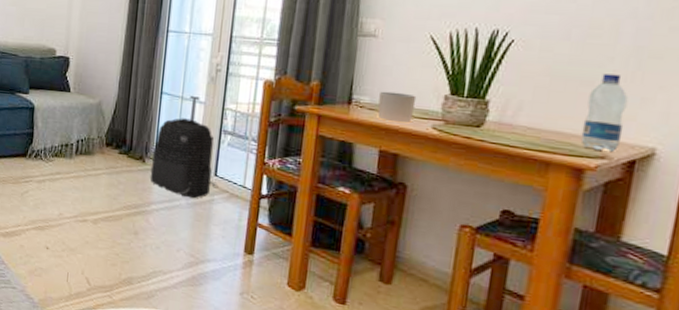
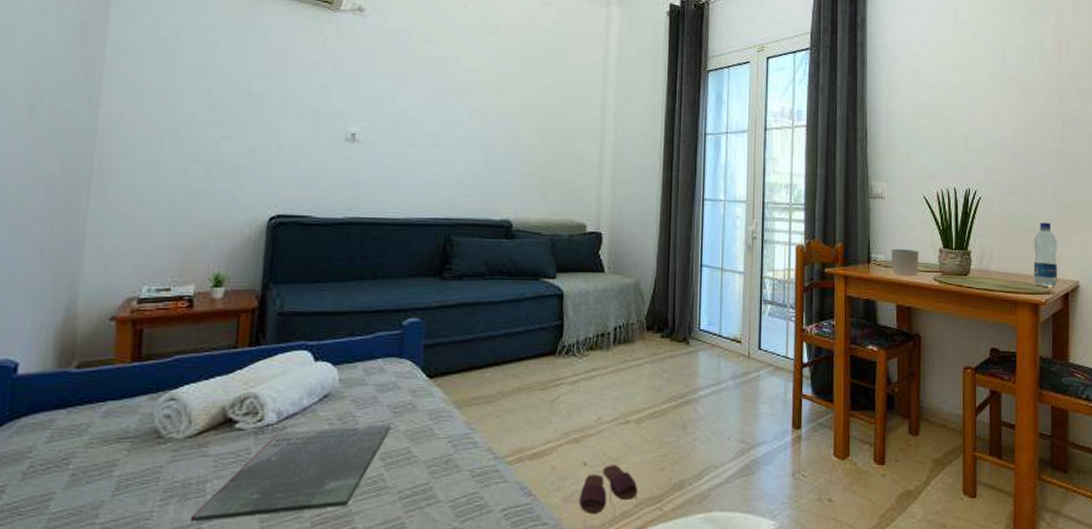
slippers: none [41,252,91,289] -> present [579,465,637,513]
suitcase: present [149,95,219,199] -> none [695,265,763,378]

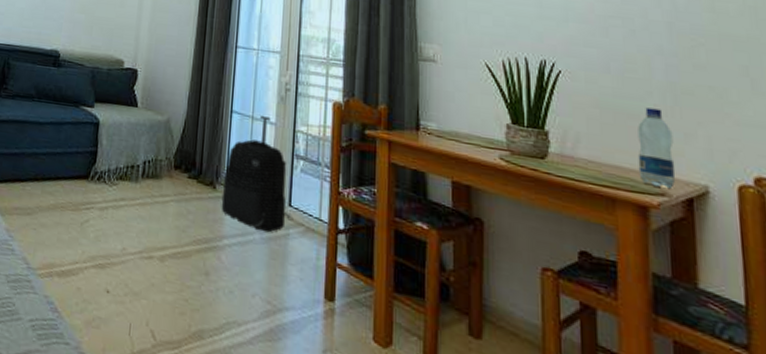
slippers: present [579,465,637,513] -> none [100,297,157,345]
suitcase: none [695,265,763,378] -> present [221,115,294,233]
mug: present [891,248,919,277] -> none [445,117,481,153]

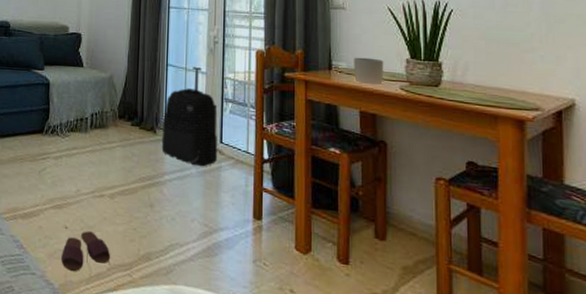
slippers: none [100,297,157,345] -> present [61,231,110,271]
mug: none [445,117,481,153] -> present [354,57,384,86]
bottle: present [638,107,676,190] -> none [517,36,548,105]

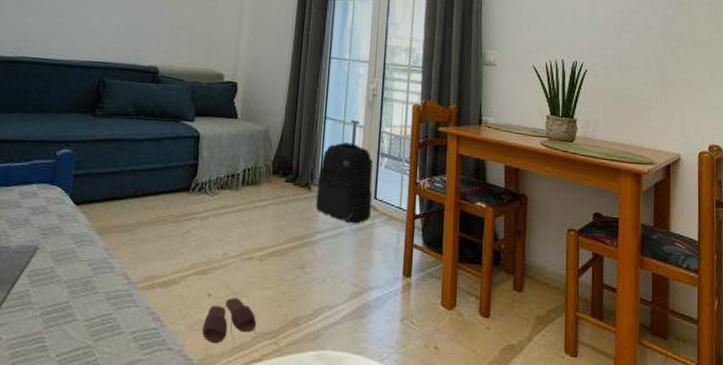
mug: present [354,57,384,86] -> none [501,112,528,141]

